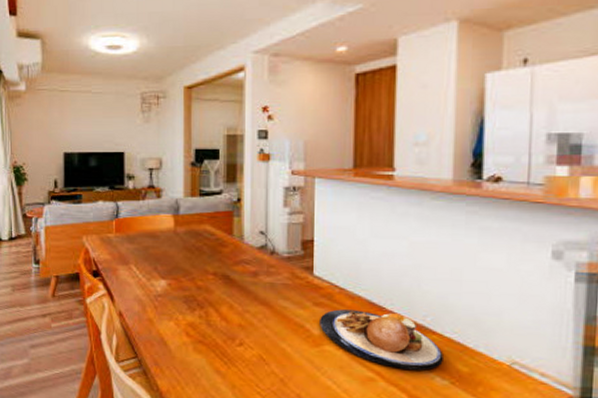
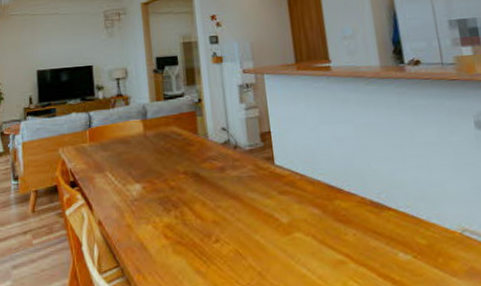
plate: present [320,309,444,371] -> none [286,193,403,248]

